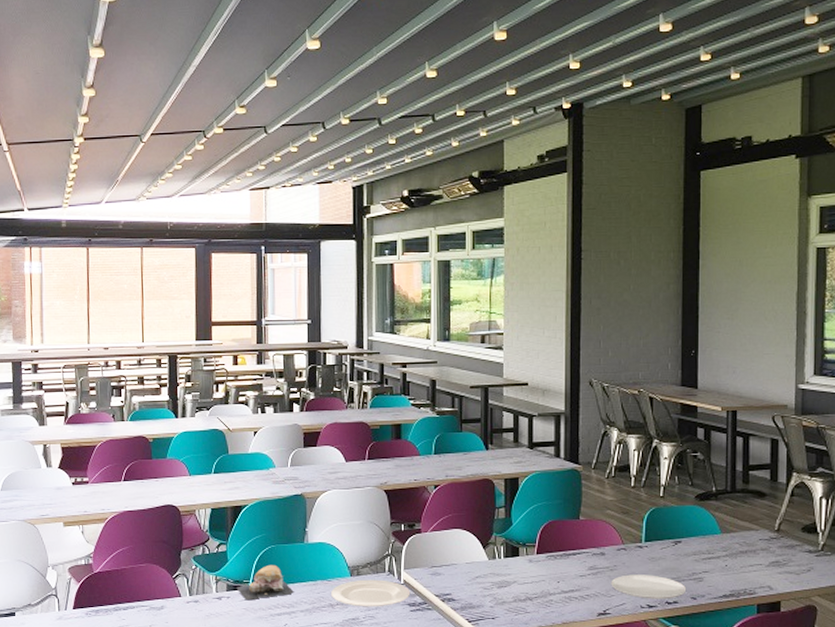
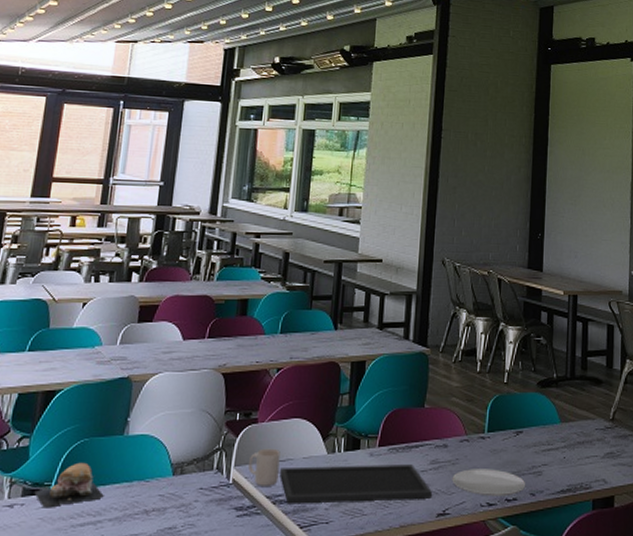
plate: present [330,579,411,607] -> none [146,479,239,513]
cup: none [417,554,445,587] -> present [248,448,280,486]
tray: none [445,569,592,602] -> present [279,465,432,504]

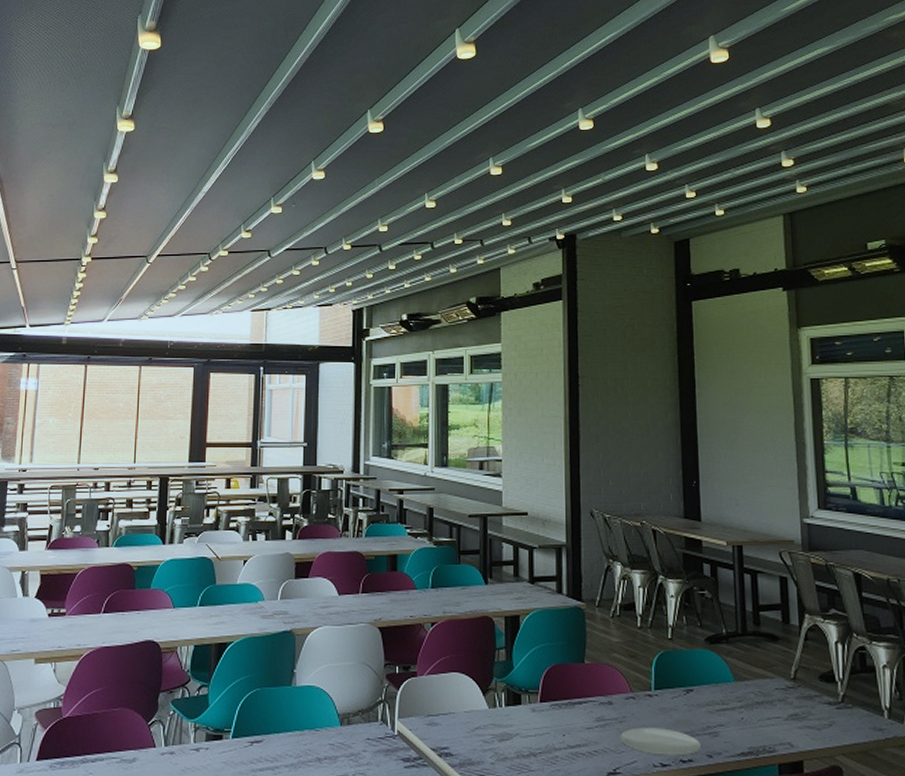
sandwich: present [34,462,104,507] -> none [216,711,279,752]
cup: present [248,448,280,486] -> none [412,701,442,739]
tray: present [279,465,432,504] -> none [442,720,600,757]

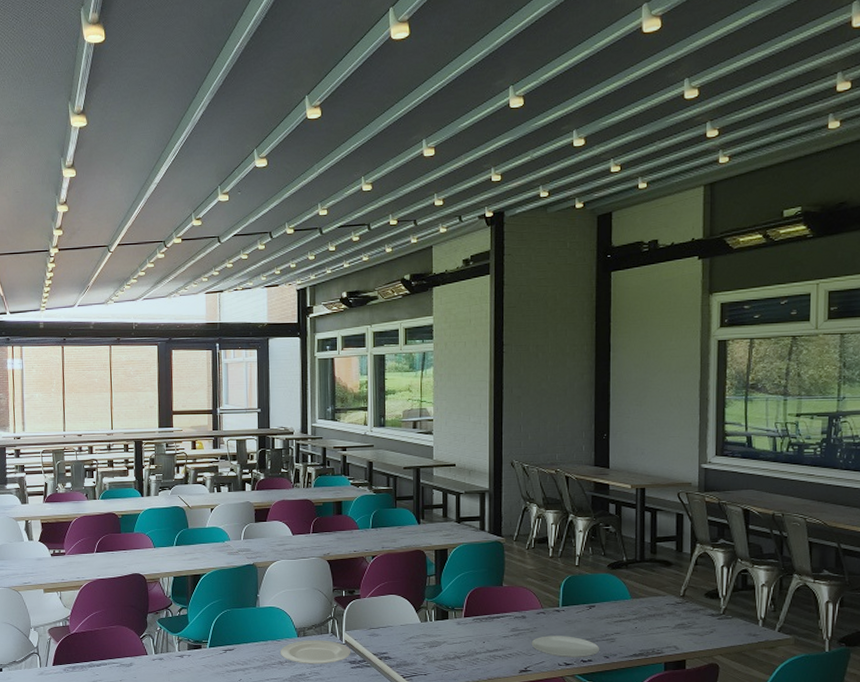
plate: none [318,729,405,763] -> present [279,640,351,665]

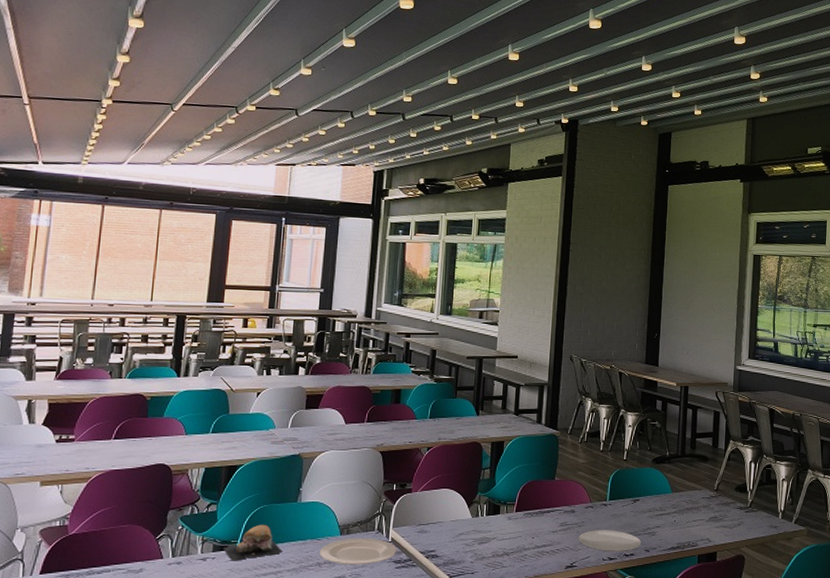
sandwich: none [196,626,247,657] -> present [223,524,282,560]

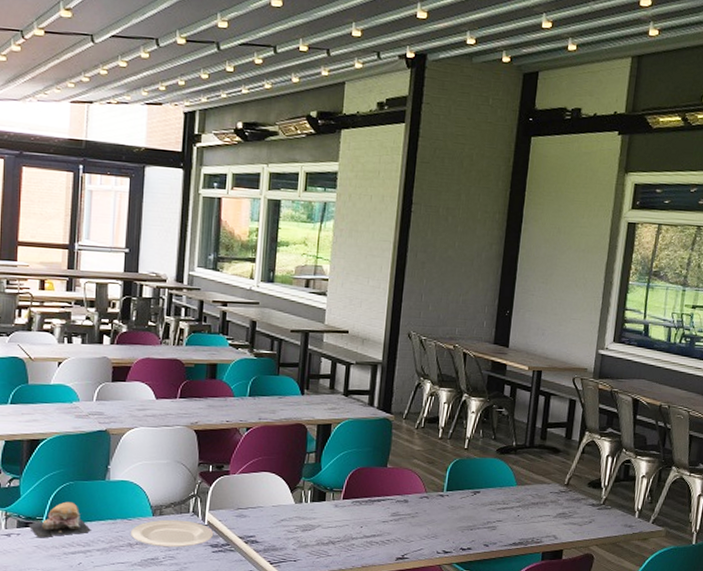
plate: present [578,530,642,552] -> none [411,521,481,546]

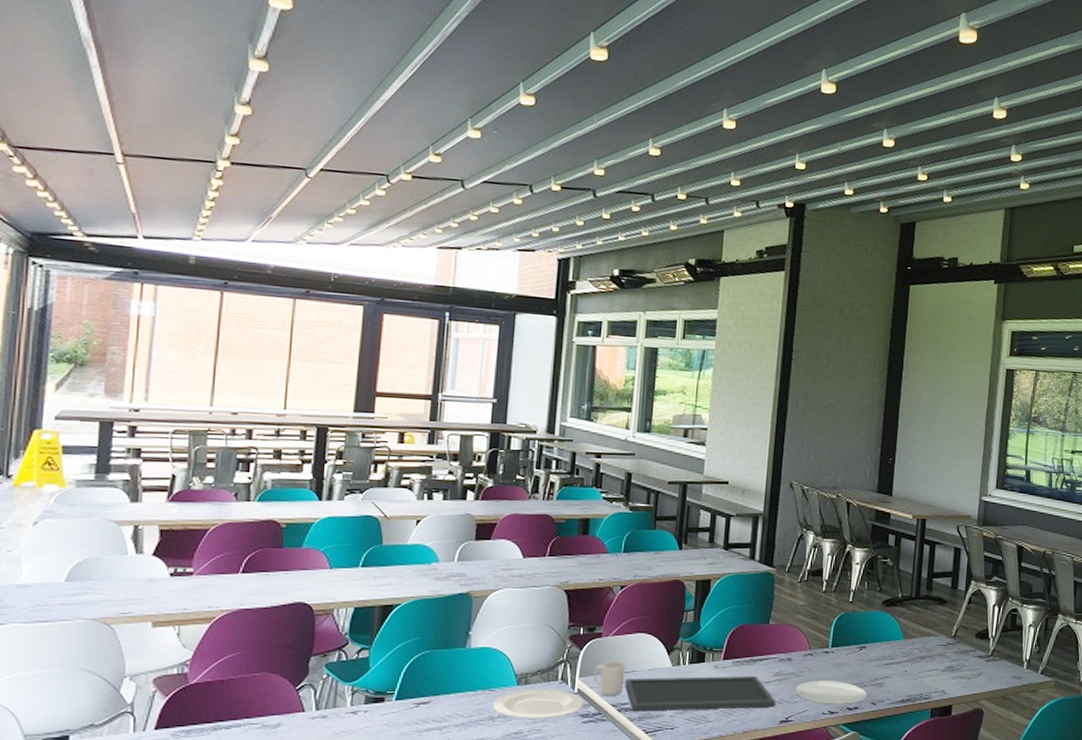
sandwich: present [28,501,91,537] -> none [377,673,448,713]
cup: none [222,496,251,529] -> present [593,661,625,695]
tray: none [250,513,392,545] -> present [624,676,776,712]
plate: none [411,521,481,546] -> present [795,680,868,705]

